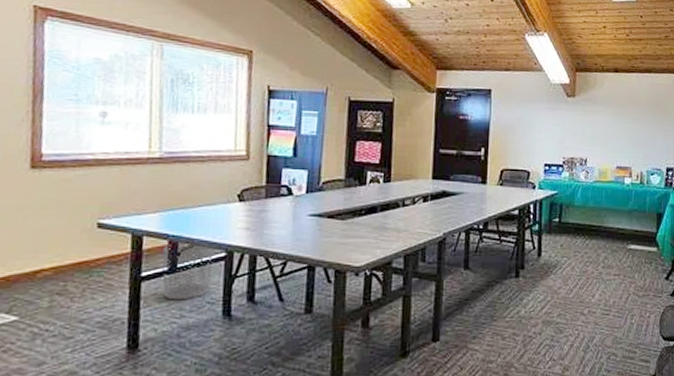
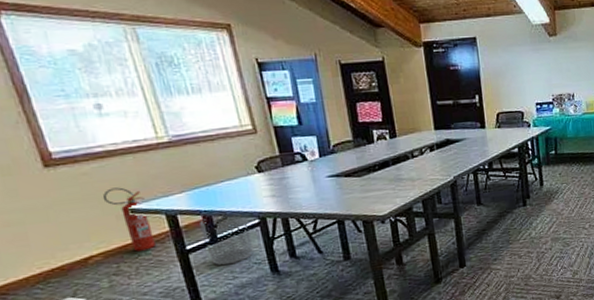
fire extinguisher: none [75,198,117,271] -> present [102,187,155,252]

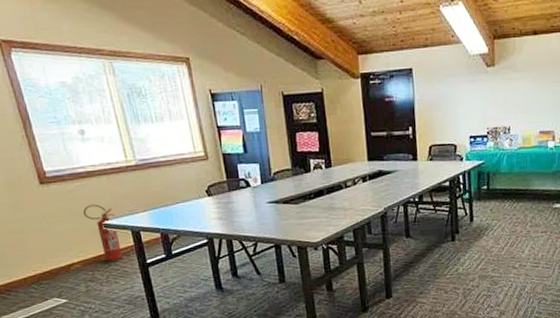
waste bin: present [199,215,253,266] -> none [158,234,201,280]

